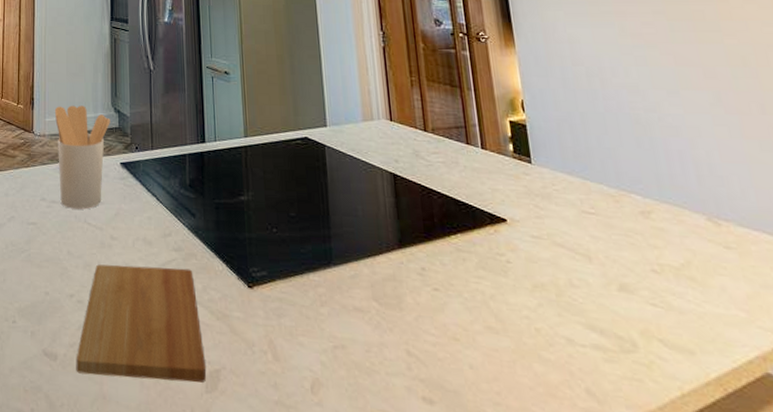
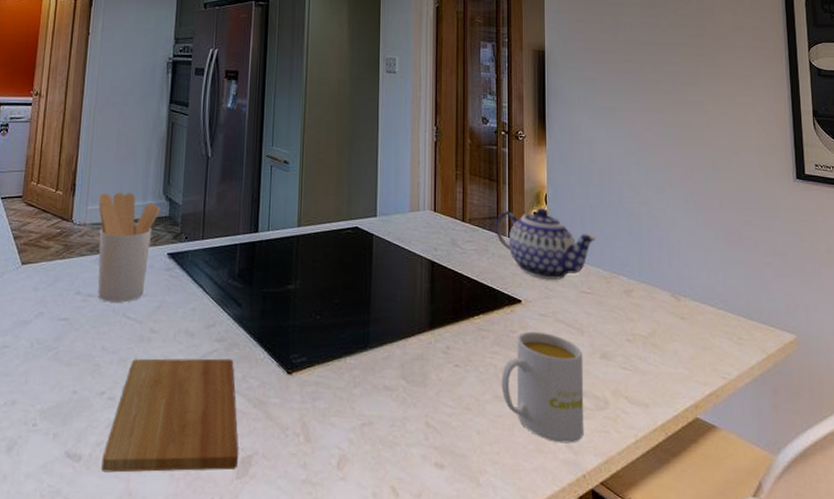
teapot: none [464,116,593,197] -> present [496,208,596,280]
mug: none [492,255,609,390] -> present [501,331,584,444]

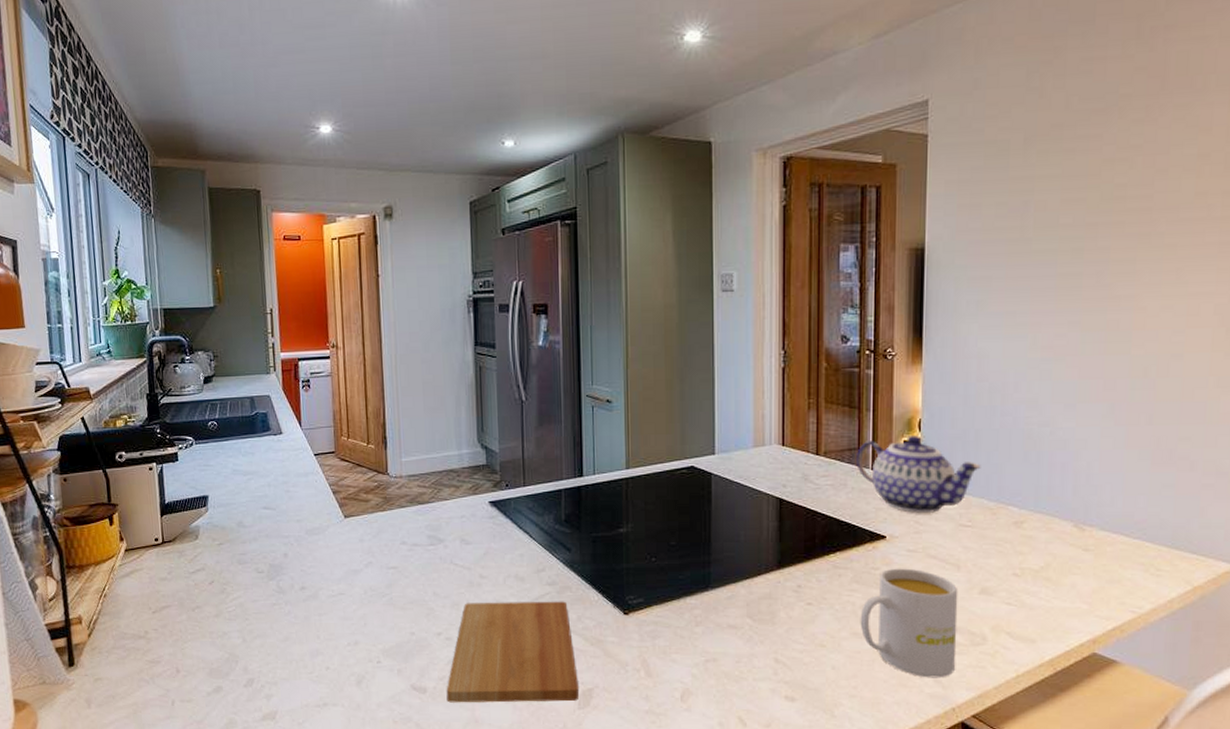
utensil holder: present [98,192,160,303] -> none [411,443,477,551]

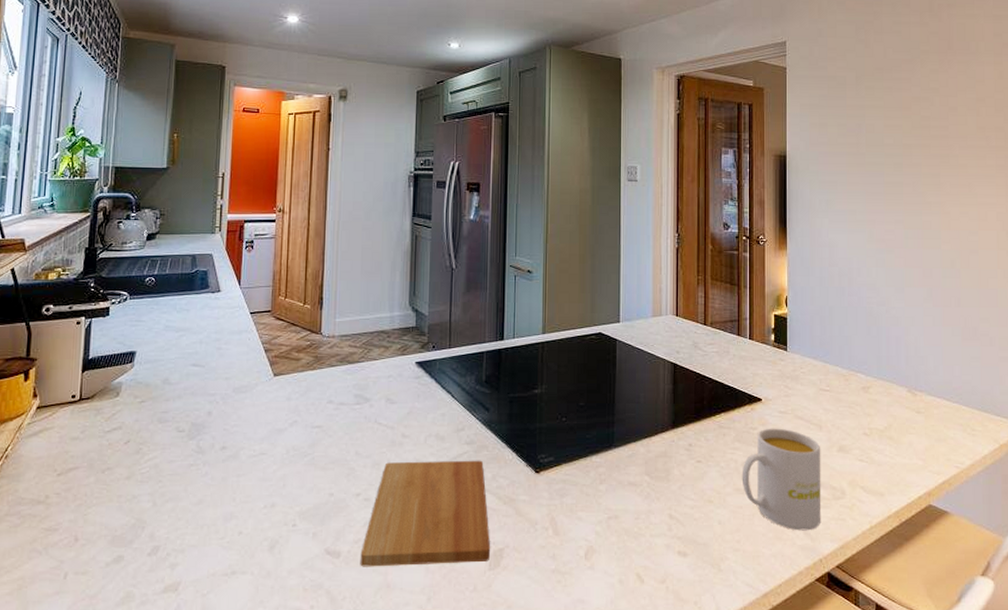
teapot: present [856,436,981,513] -> none [737,310,835,378]

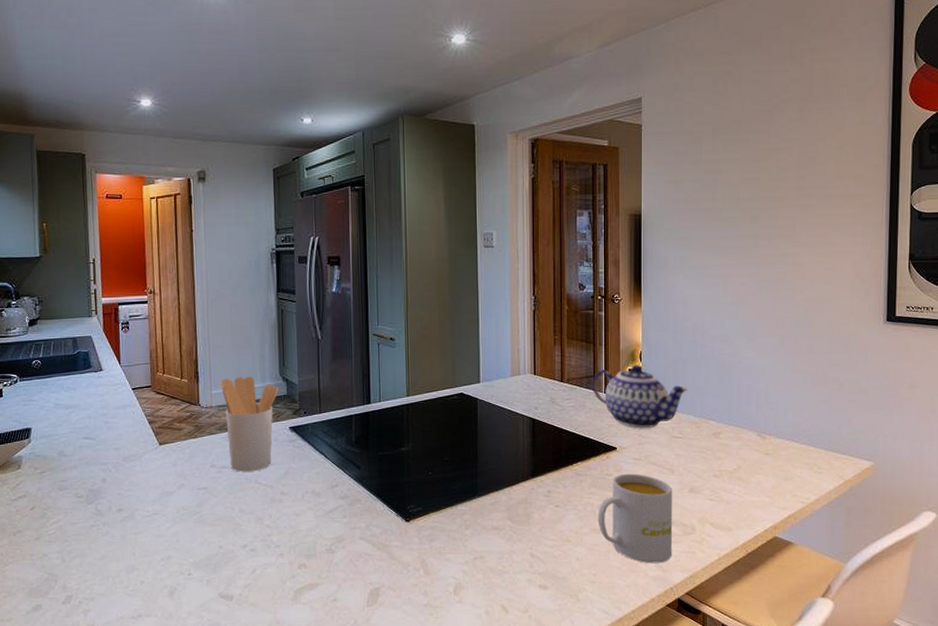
utensil holder: none [346,305,407,410] -> present [221,376,279,472]
cutting board: present [360,460,491,567] -> none [251,512,368,608]
teapot: none [737,310,835,378] -> present [593,365,688,428]

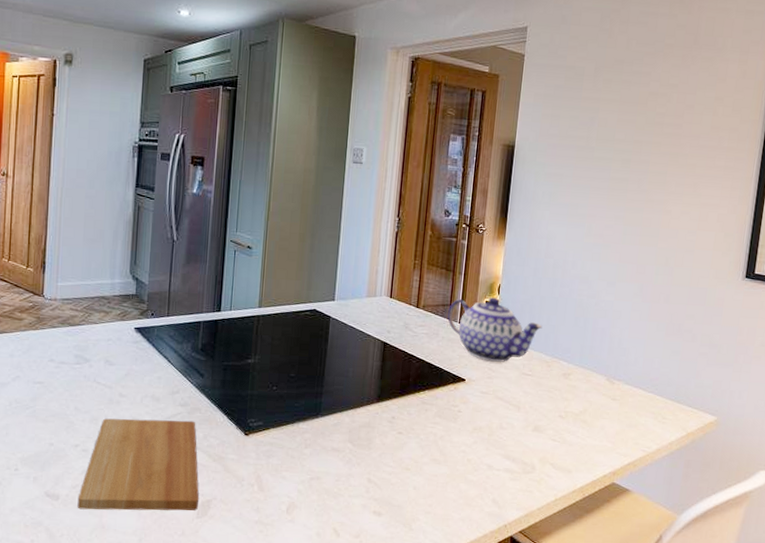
utensil holder: present [221,376,279,472] -> none [68,271,127,370]
cutting board: none [251,512,368,608] -> present [77,418,200,511]
mug: present [598,473,673,564] -> none [439,406,517,500]

